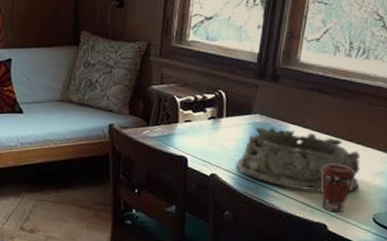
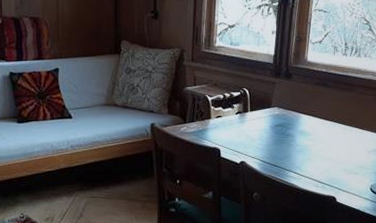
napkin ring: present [237,127,361,192] -> none [261,118,359,170]
coffee cup: present [321,165,356,213] -> none [328,146,356,186]

